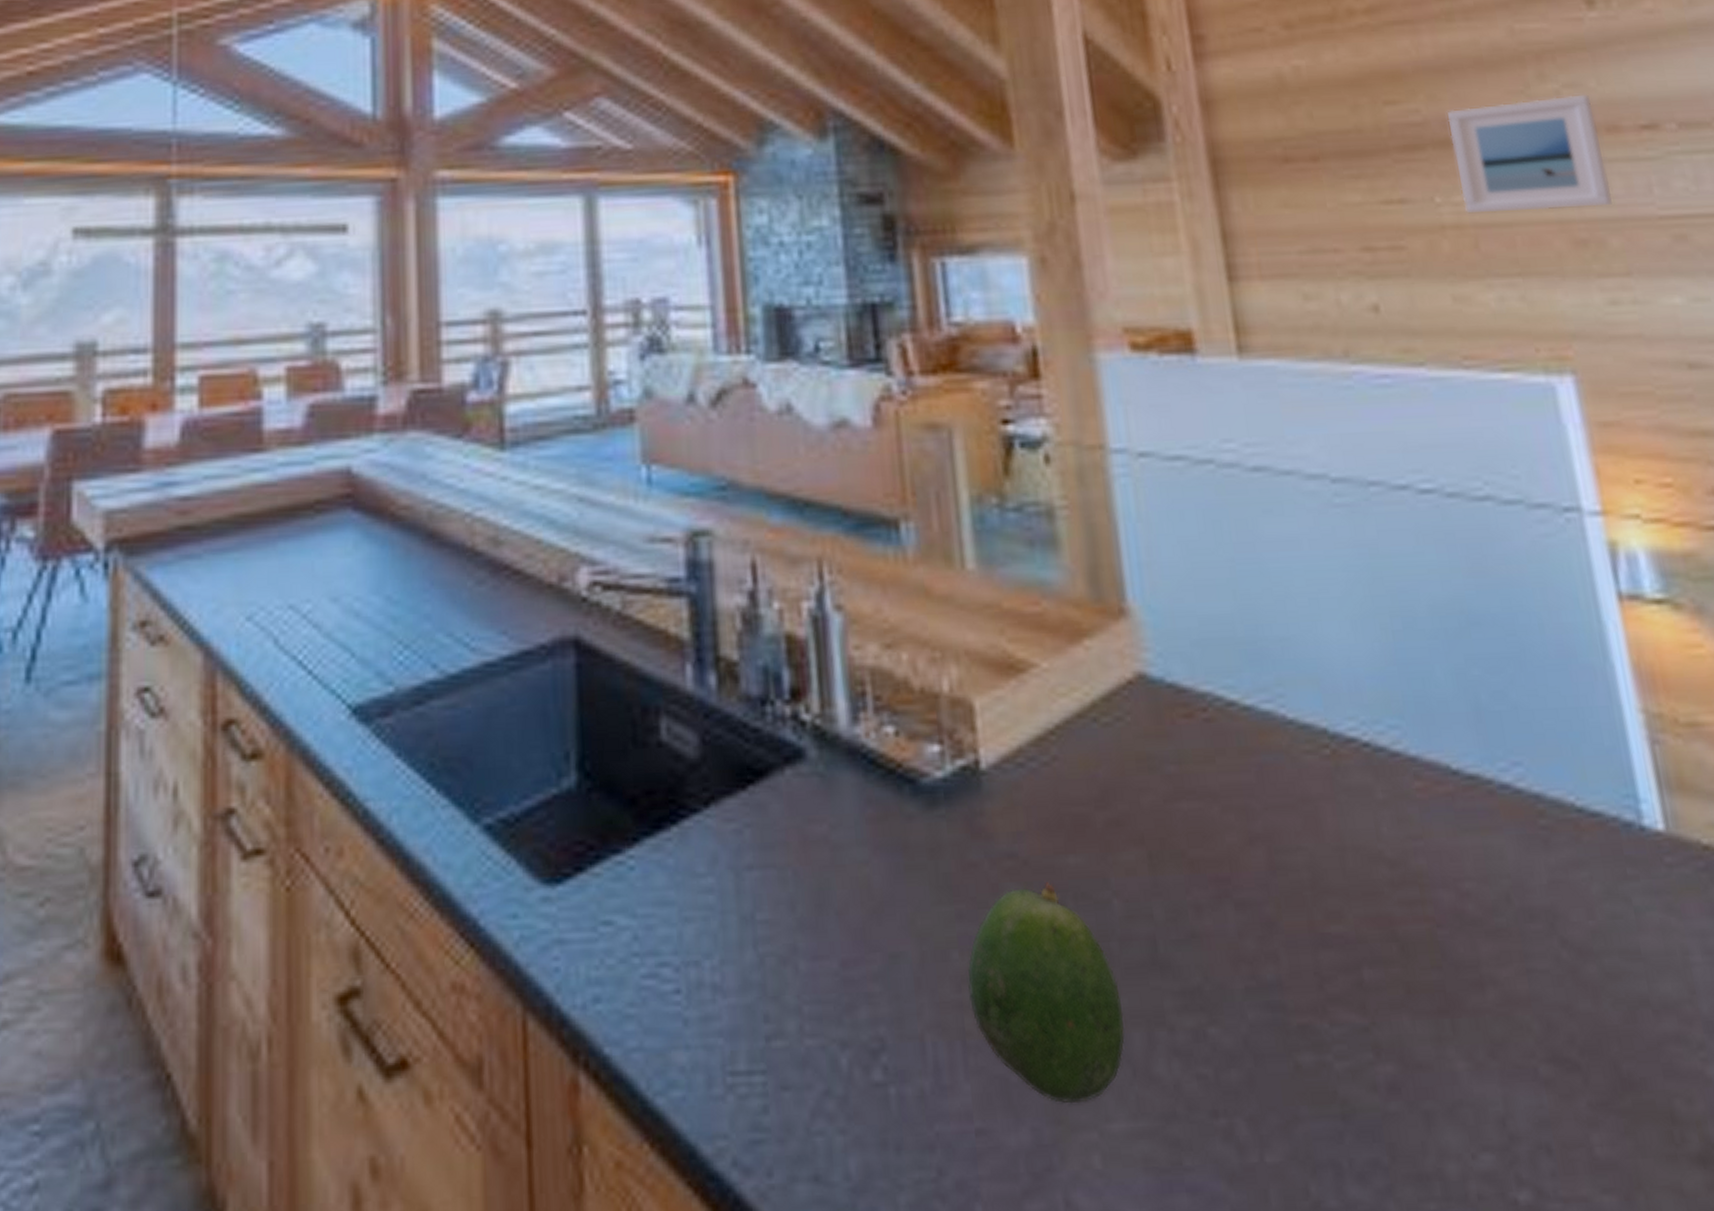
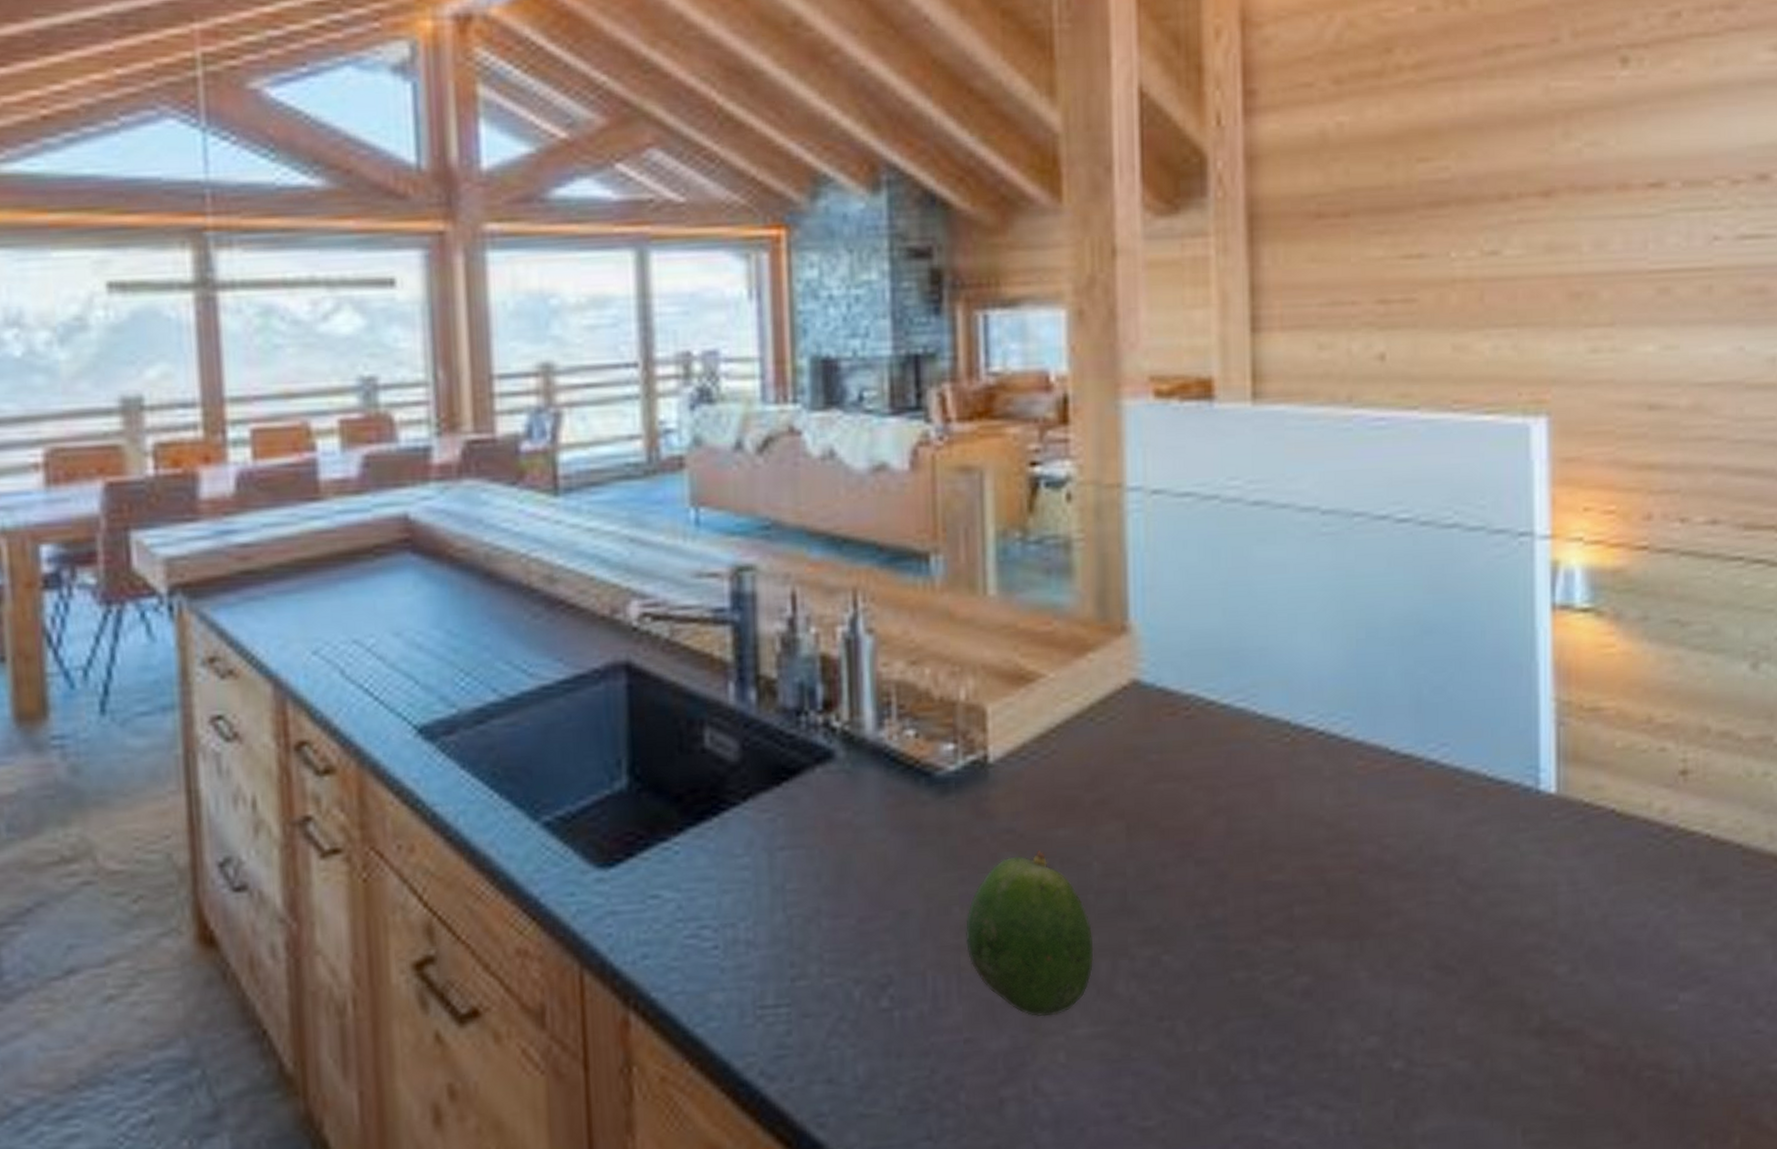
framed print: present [1448,94,1612,214] -> none [1474,153,1611,268]

